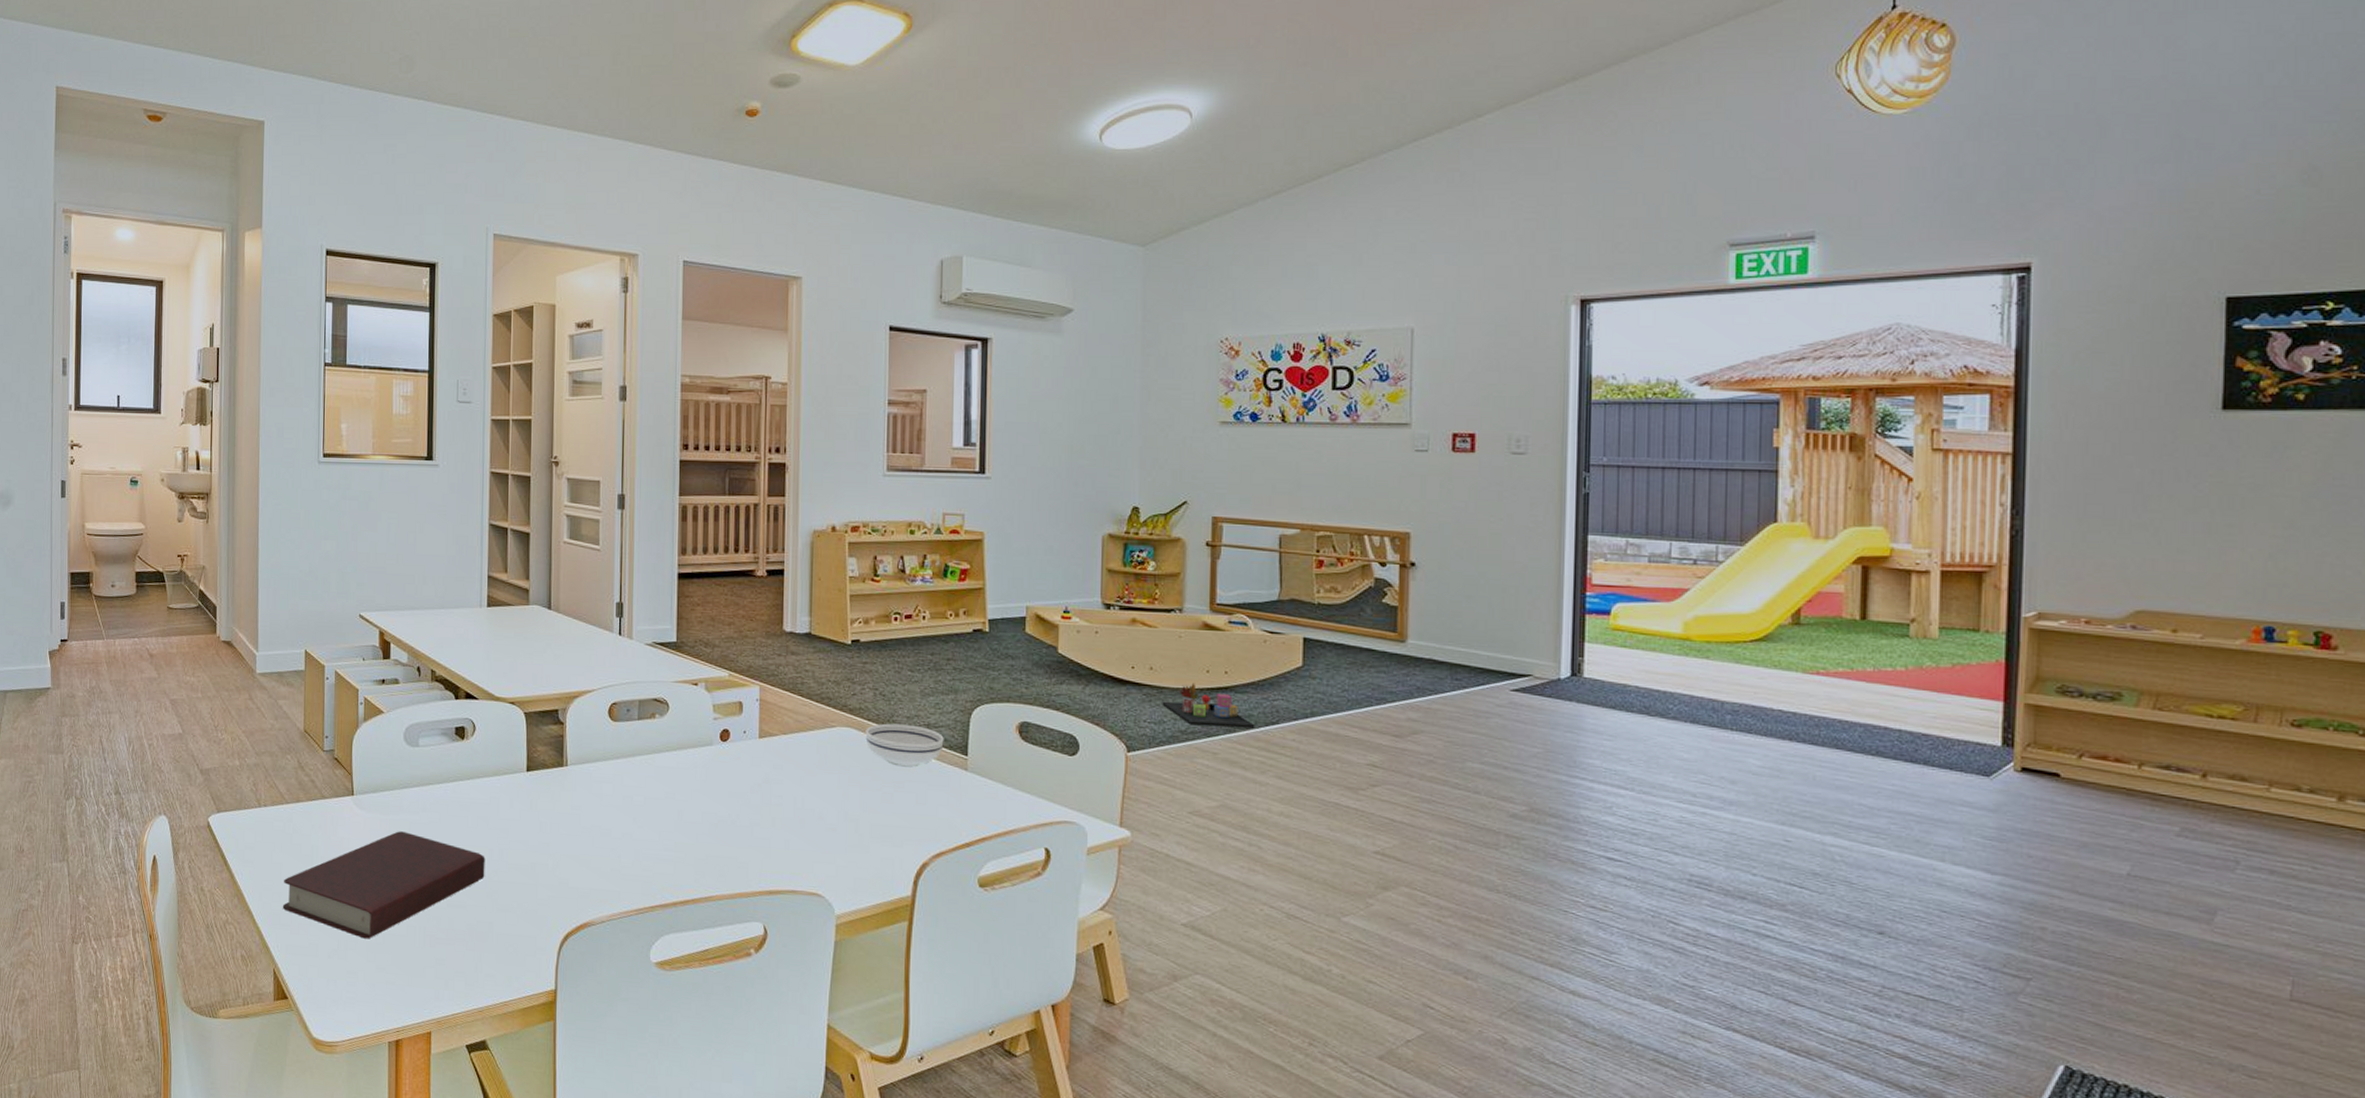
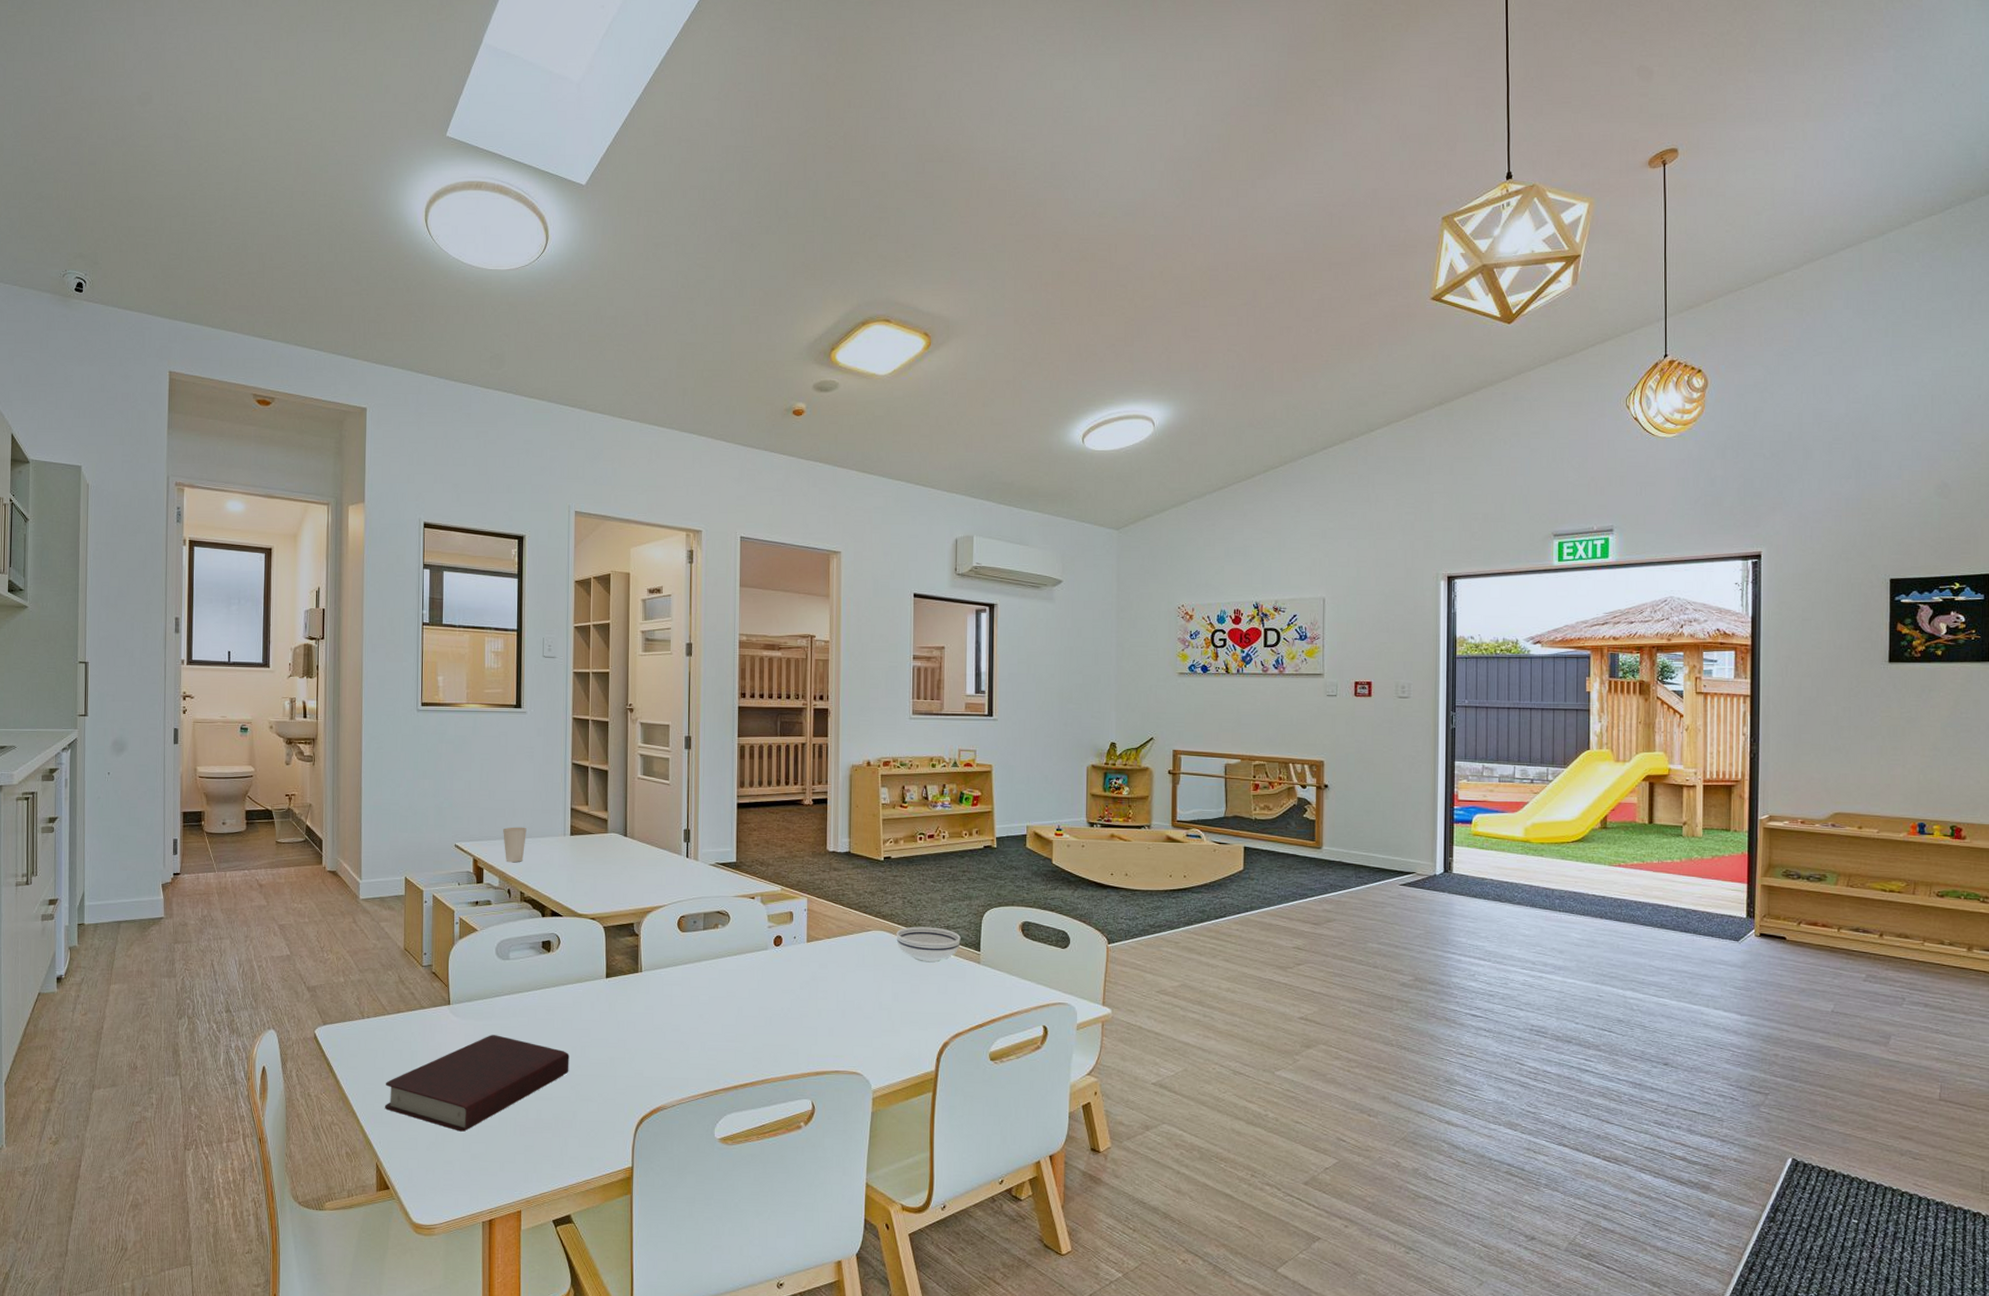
cup: none [412,596,438,637] -> present [503,827,527,863]
toy block set: present [1162,683,1255,729] -> none [1135,885,1208,922]

